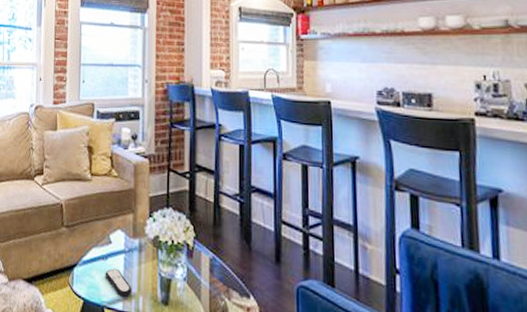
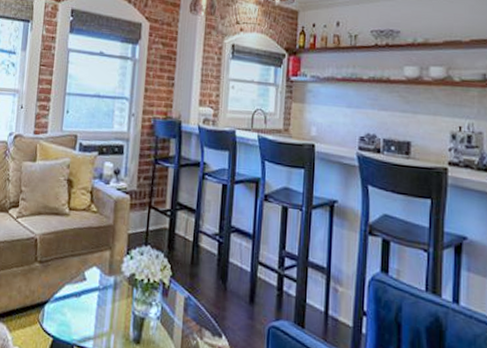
remote control: present [105,268,131,297] -> none [77,305,104,335]

